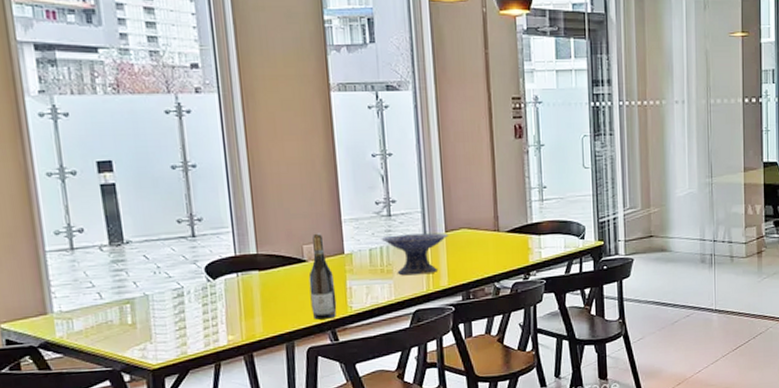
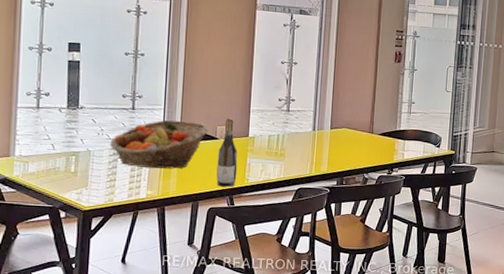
fruit basket: none [170,243,294,309] -> present [109,120,210,169]
decorative bowl: present [381,233,448,275] -> none [279,126,332,160]

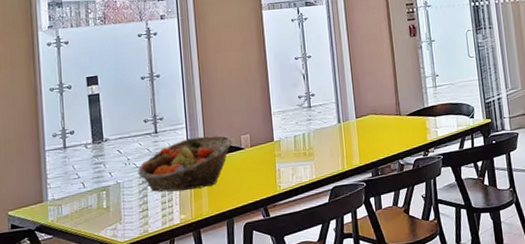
wine bottle: present [216,118,238,187] -> none [245,124,268,199]

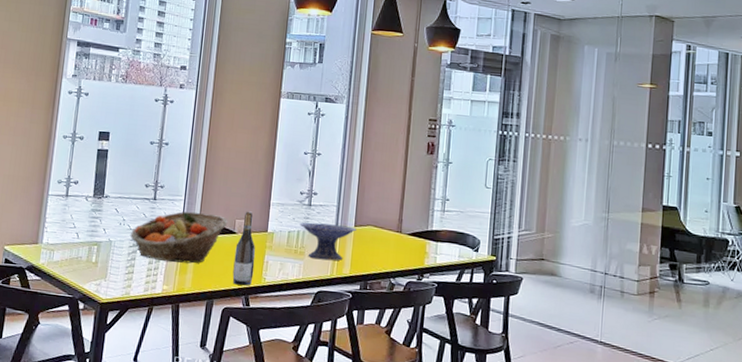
wine bottle: none [245,124,268,199] -> present [232,211,256,286]
decorative bowl: none [303,119,358,157] -> present [299,222,356,261]

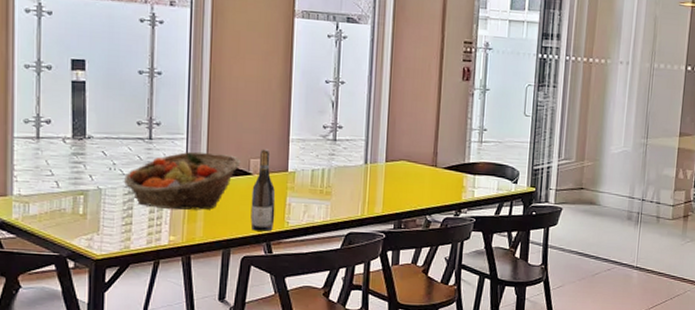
decorative bowl: present [299,222,356,261] -> none [324,159,388,200]

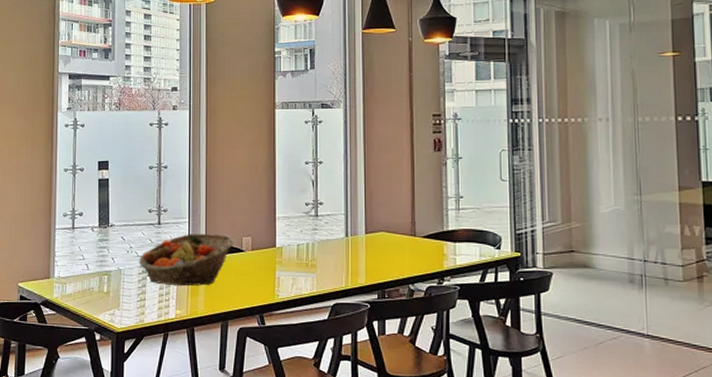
wine bottle: present [250,149,276,232] -> none [245,227,266,304]

